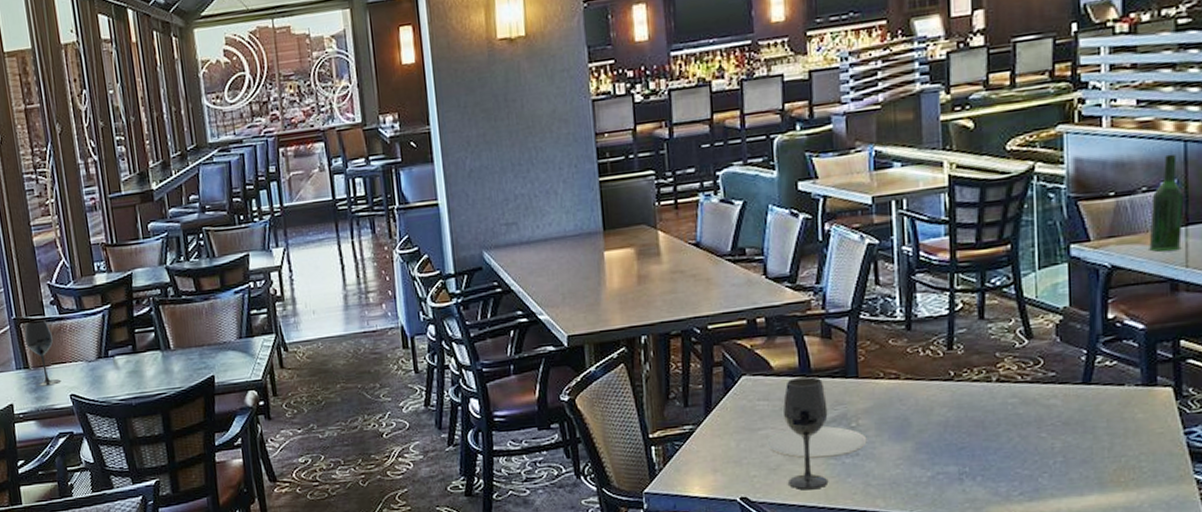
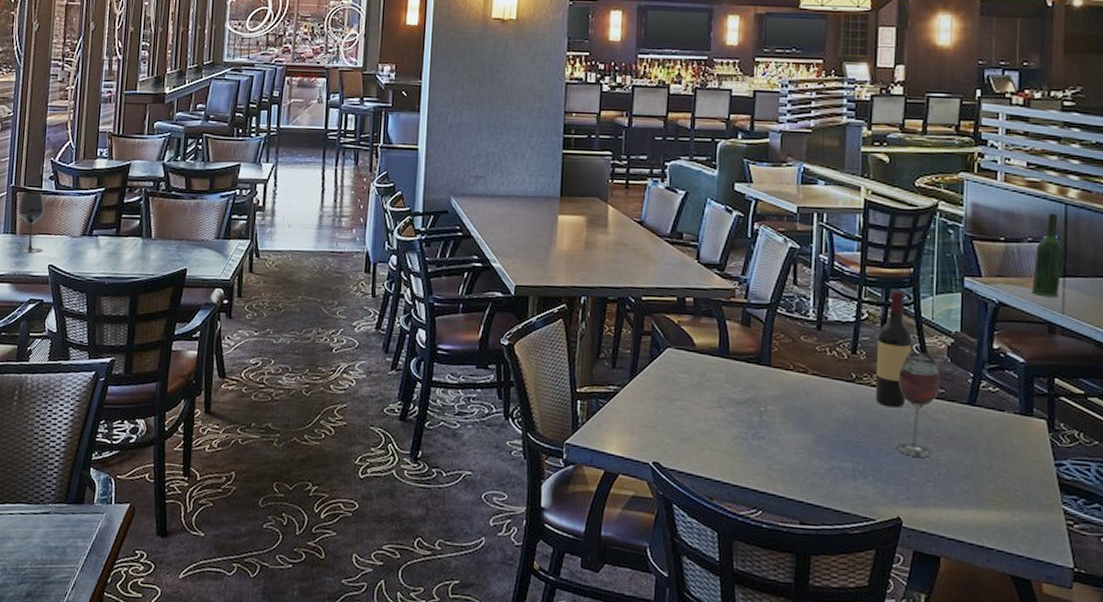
plate: present [765,426,867,459] -> none [681,404,773,438]
wine glass: present [783,376,829,490] -> none [698,357,741,465]
wine bottle: none [976,272,1016,401] -> present [875,291,913,408]
wineglass: none [1002,336,1050,449] -> present [896,352,941,457]

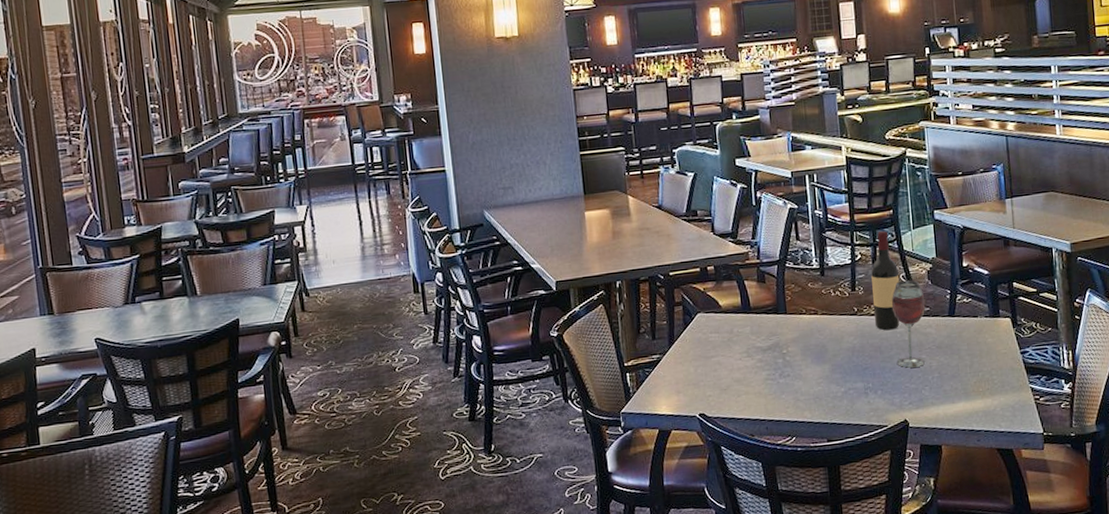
wineglass: present [17,192,45,253] -> none [50,270,87,332]
wine bottle: present [1031,213,1064,298] -> none [987,145,1009,217]

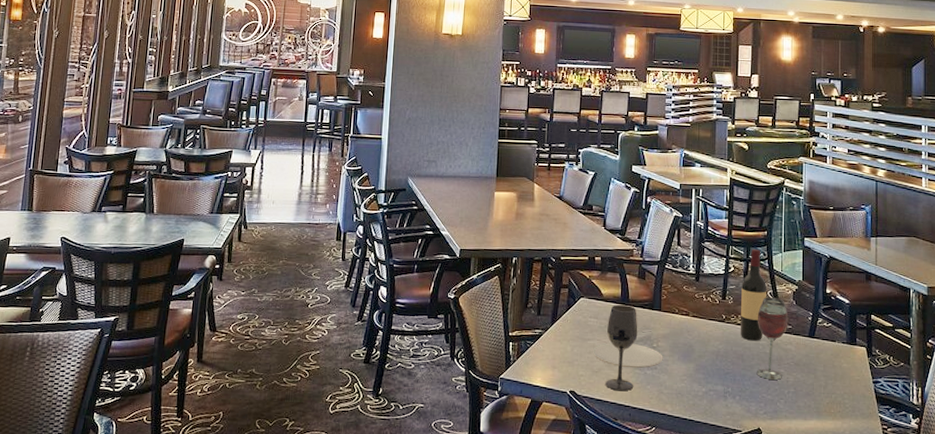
plate: none [717,353,796,380] -> present [592,343,663,369]
wine glass: none [730,313,768,406] -> present [605,304,638,392]

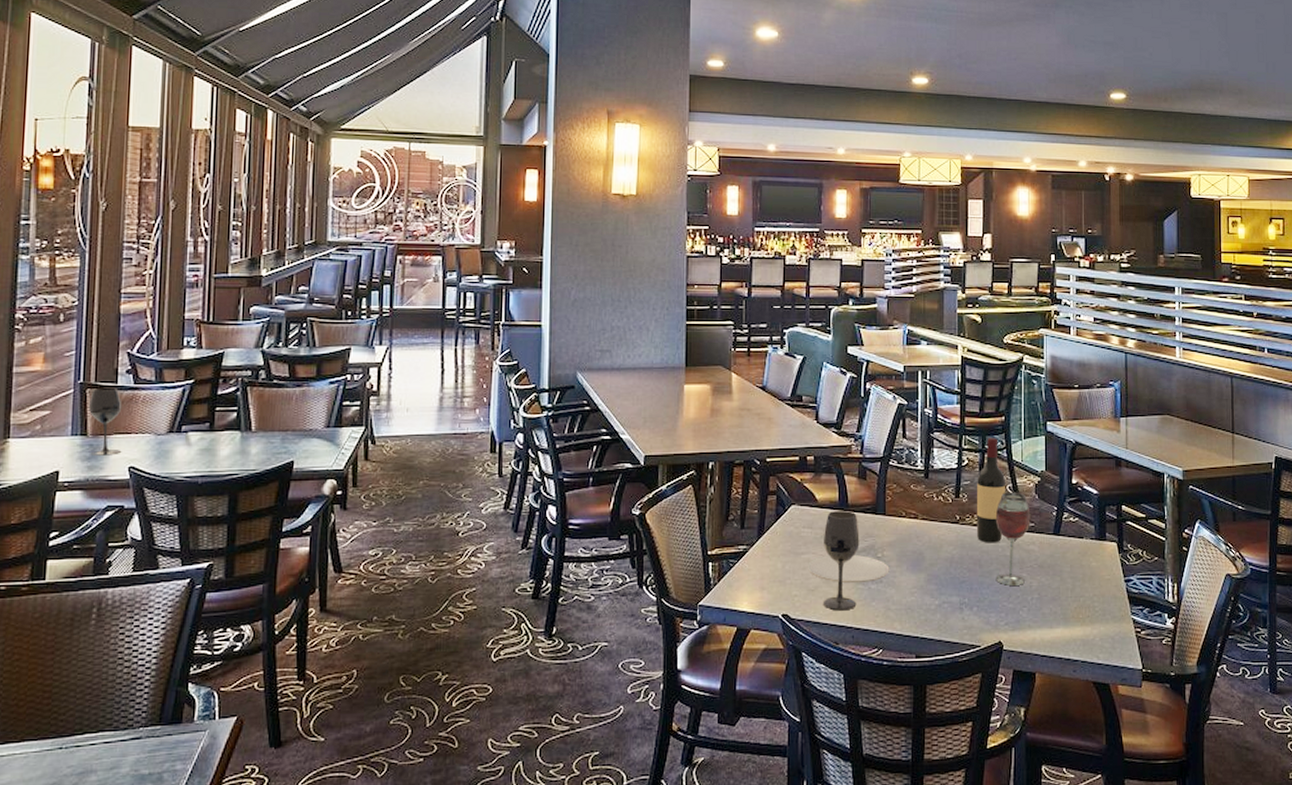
wineglass: none [33,174,59,228] -> present [88,388,122,455]

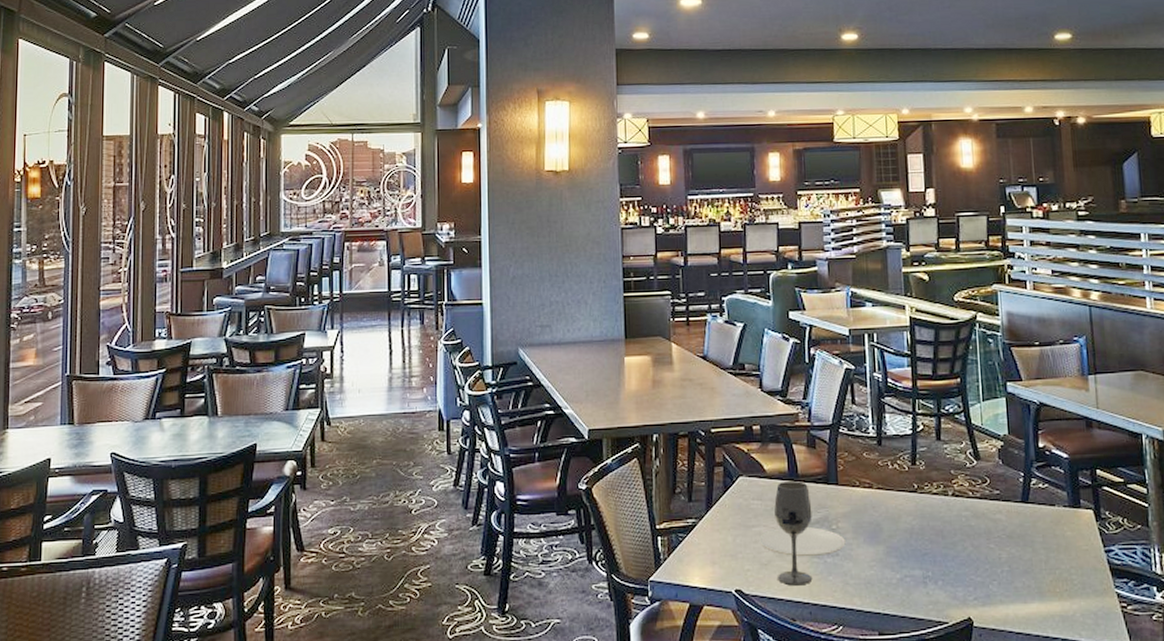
wineglass: present [88,388,122,455] -> none [74,380,104,443]
wine bottle: present [976,438,1006,543] -> none [934,401,967,513]
wineglass: present [995,492,1031,585] -> none [956,457,995,558]

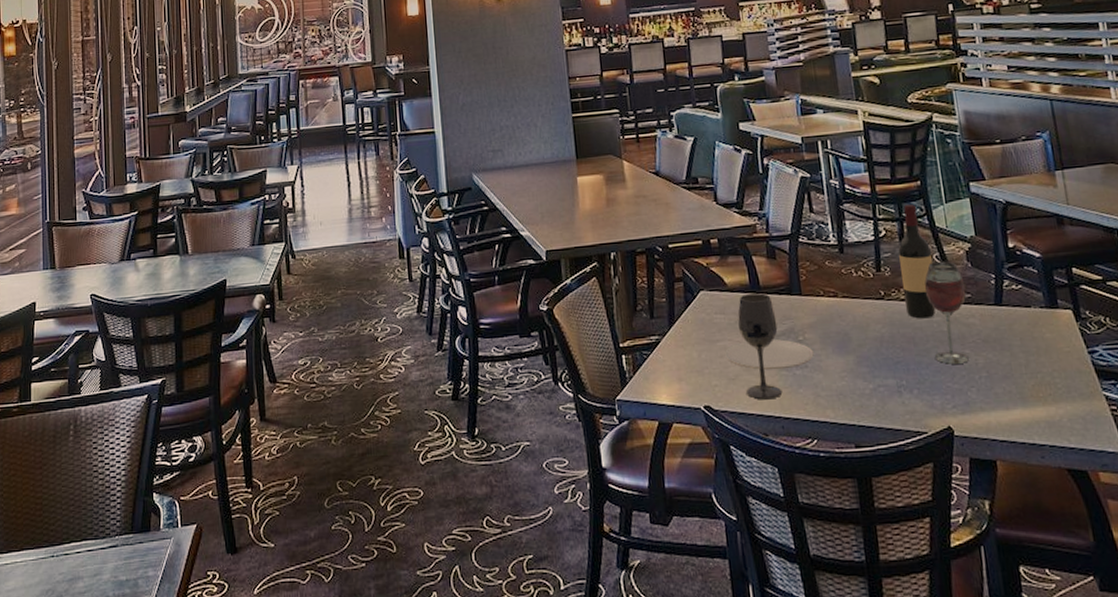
wine bottle: none [934,401,967,513] -> present [898,204,936,319]
wineglass: none [956,457,995,558] -> present [924,261,969,364]

